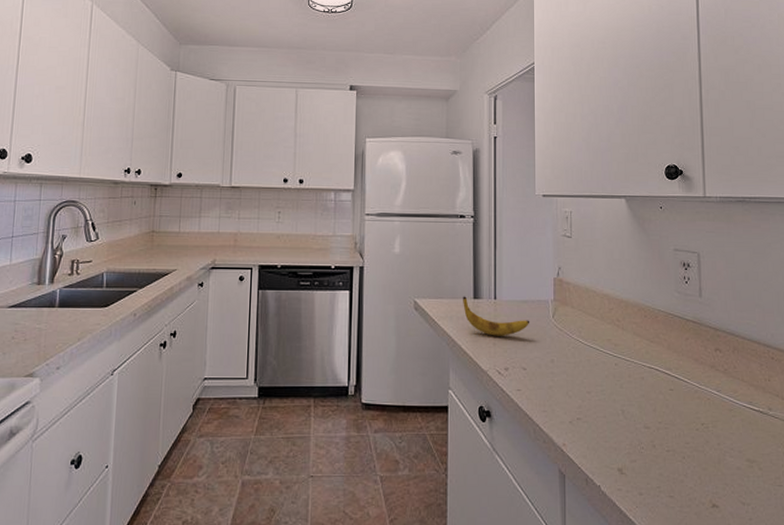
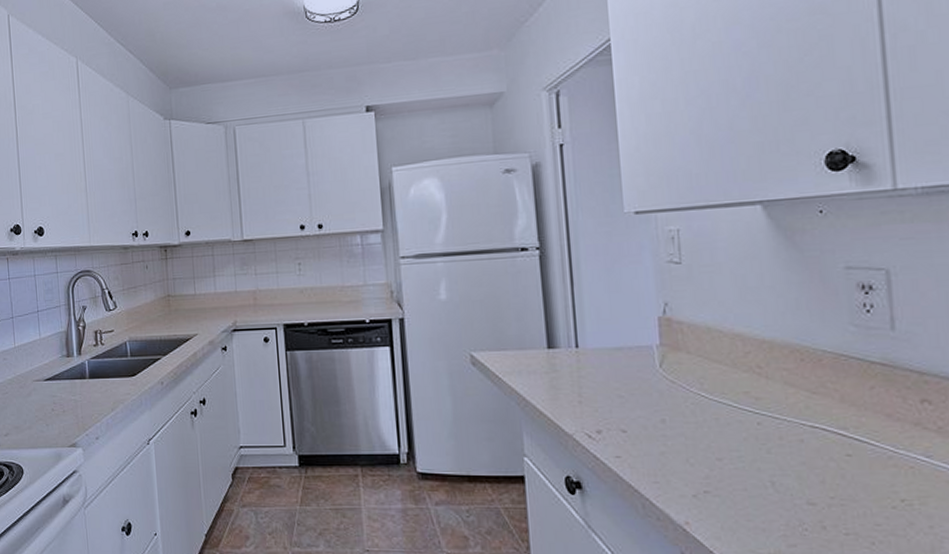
banana: present [463,296,530,336] -> none [533,346,628,393]

